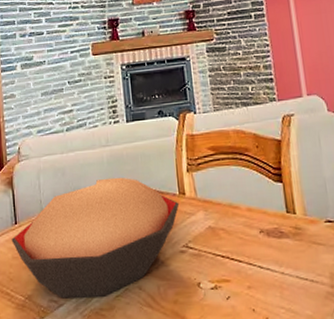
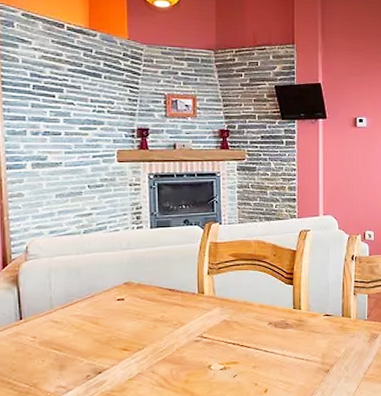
decorative bowl: present [11,177,180,299] -> none [15,277,198,385]

